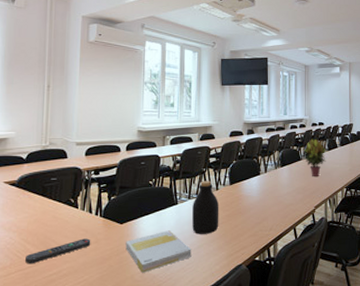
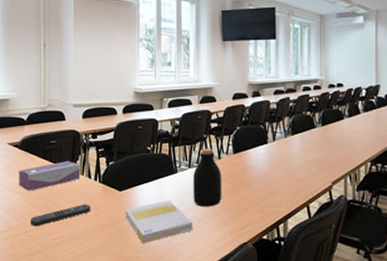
tissue box: none [14,196,81,229] -> present [19,160,80,191]
potted plant: present [303,139,326,176] -> none [318,103,346,147]

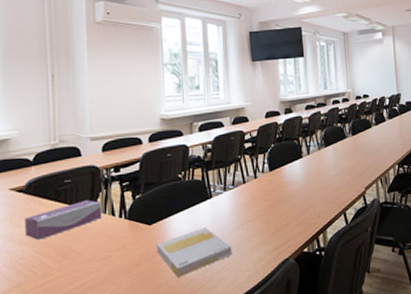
remote control: present [31,204,91,227] -> none [42,244,117,280]
bottle: present [193,148,222,207] -> none [229,169,261,229]

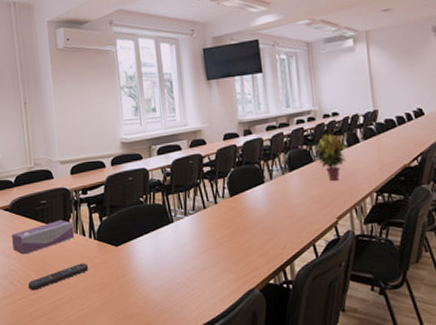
remote control: none [42,244,117,280] -> present [28,263,89,291]
book: present [156,227,232,277] -> none [123,252,196,299]
potted plant: none [348,113,374,155] -> present [315,133,347,181]

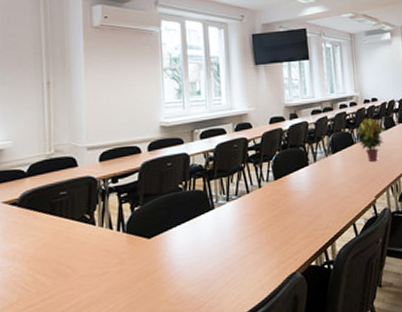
tissue box: present [12,219,75,255] -> none [18,212,99,256]
remote control: present [28,263,89,291] -> none [36,259,114,298]

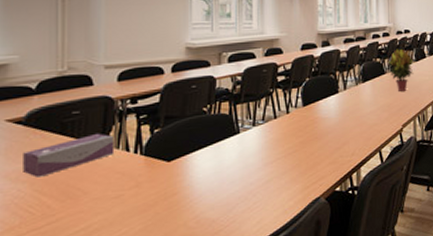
tissue box: none [18,212,99,256] -> present [23,133,115,177]

